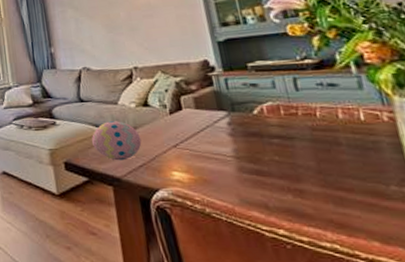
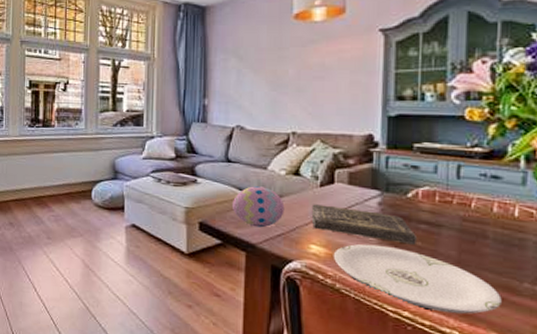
book: none [165,131,274,160] -> present [311,204,416,245]
plate: none [196,164,375,225] -> present [333,244,502,314]

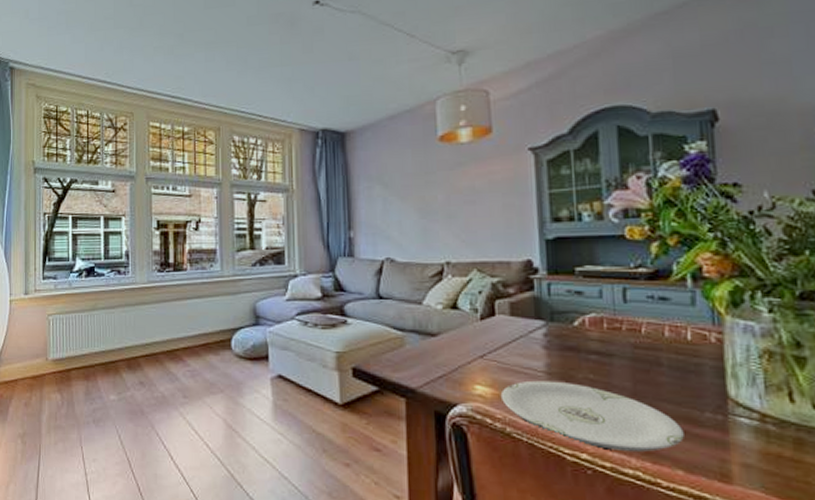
decorative egg: present [231,186,285,228] -> none [386,324,444,370]
book: present [311,204,416,245] -> none [473,340,588,378]

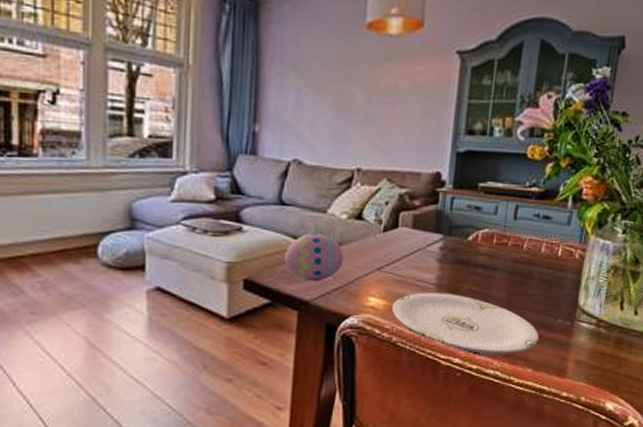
decorative egg: none [386,324,444,370] -> present [283,233,344,282]

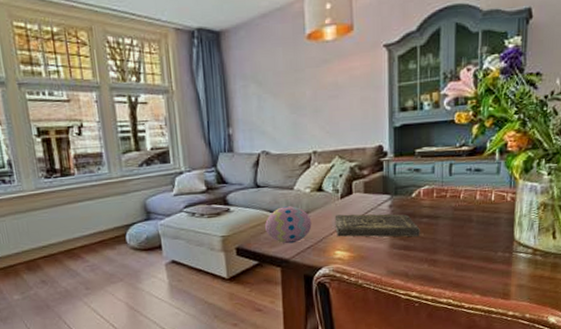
book: none [372,252,473,290] -> present [334,213,420,237]
plate: present [391,292,539,354] -> none [355,241,483,287]

